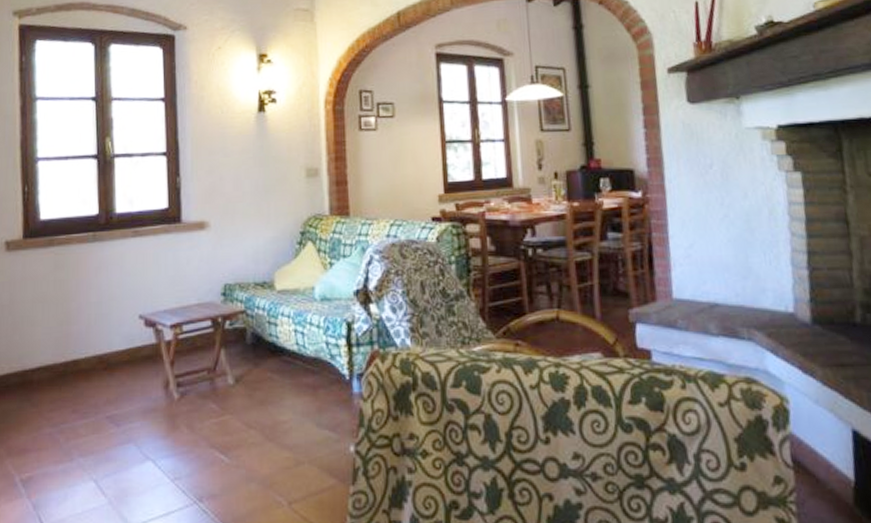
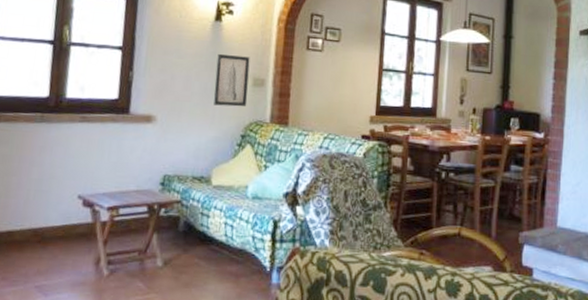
wall art: none [265,146,303,203] -> present [213,53,250,107]

